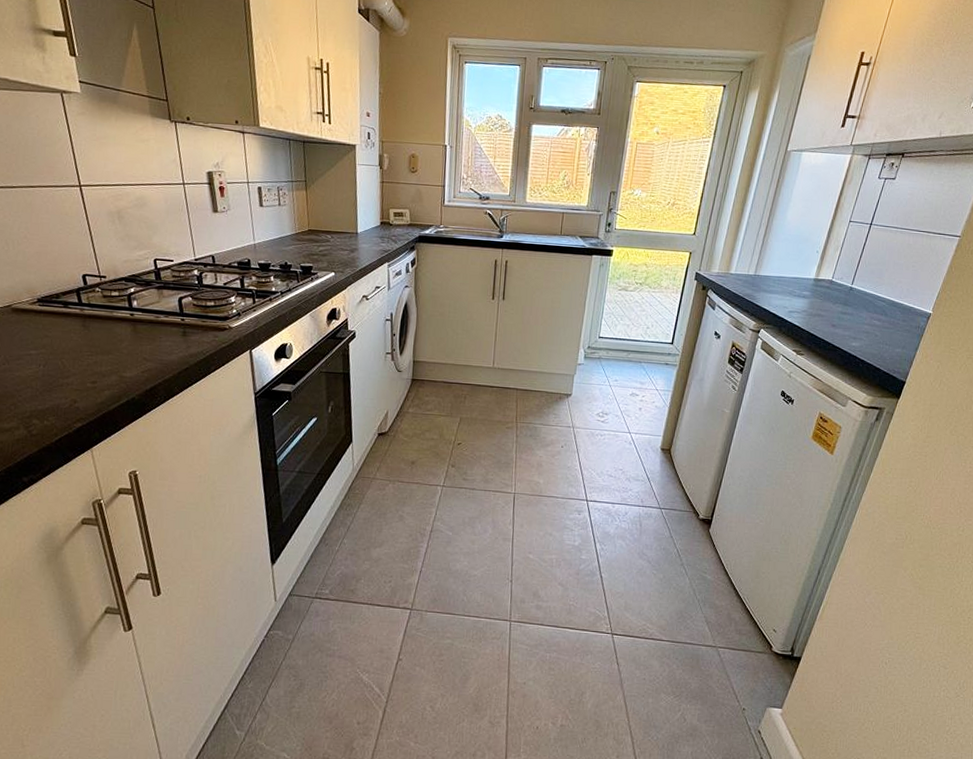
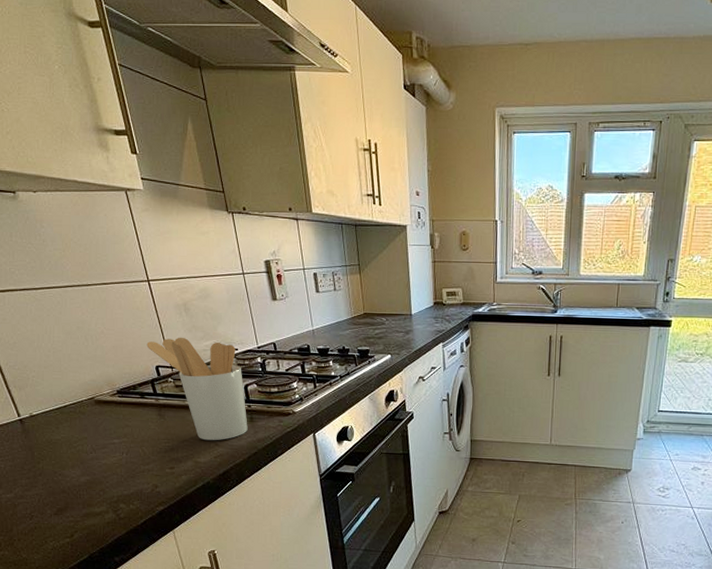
utensil holder: none [74,245,180,355] -> present [146,337,248,441]

